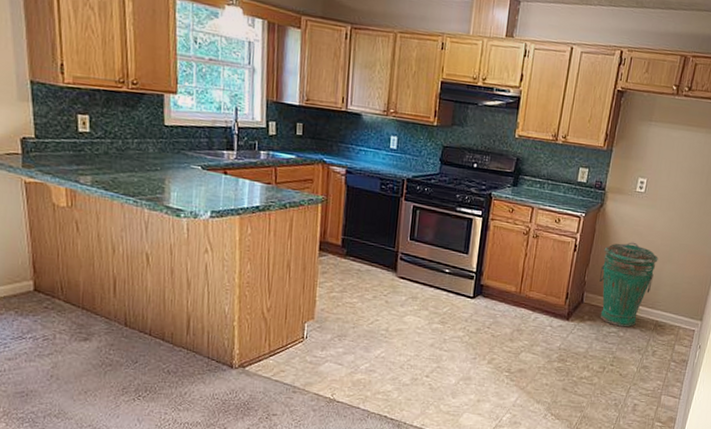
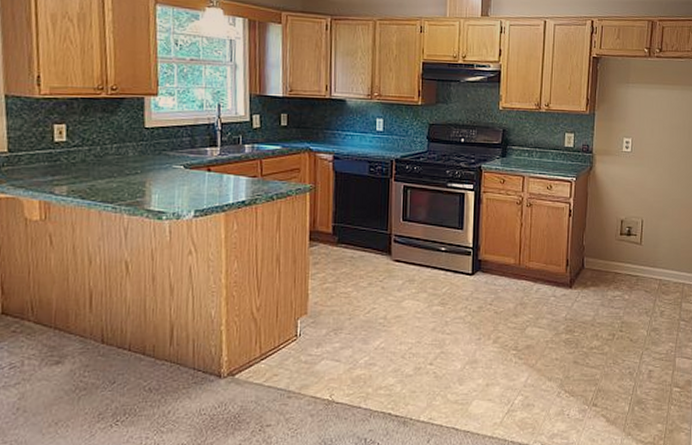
trash can: present [600,242,658,328] -> none [598,201,653,290]

